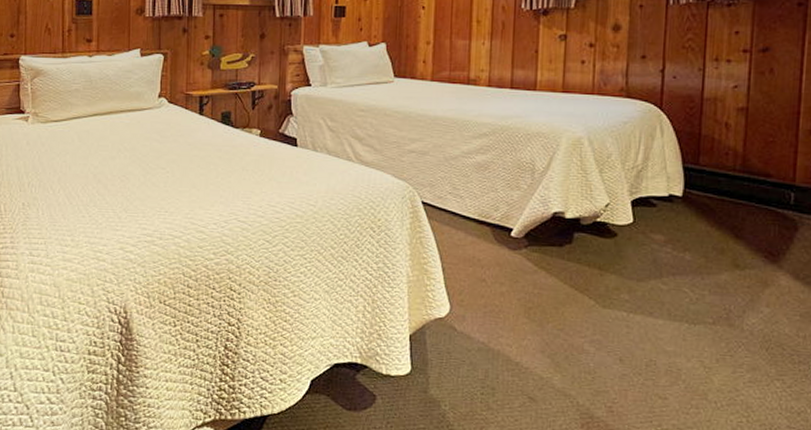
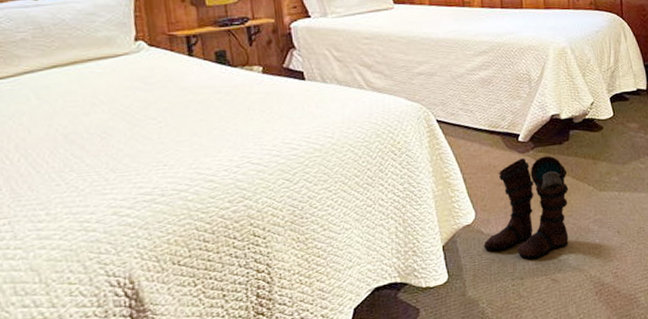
boots: none [454,255,565,370] -> present [483,155,569,259]

